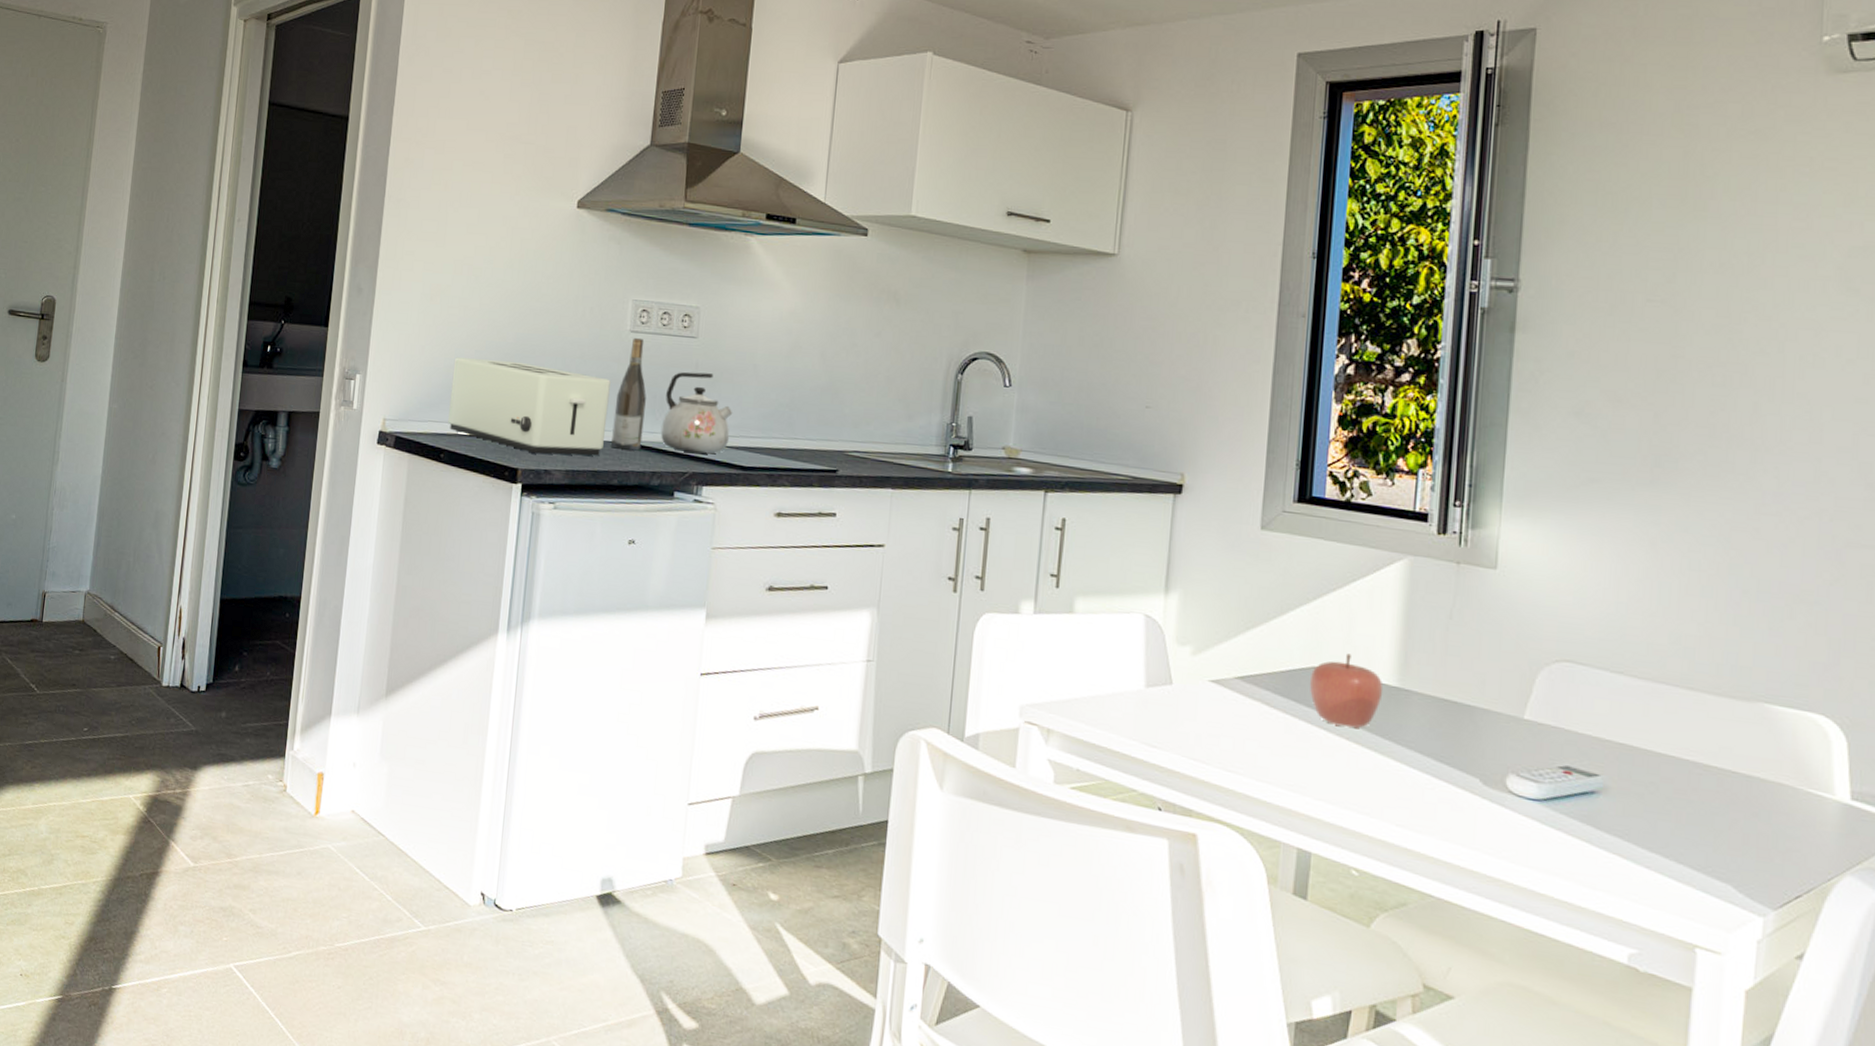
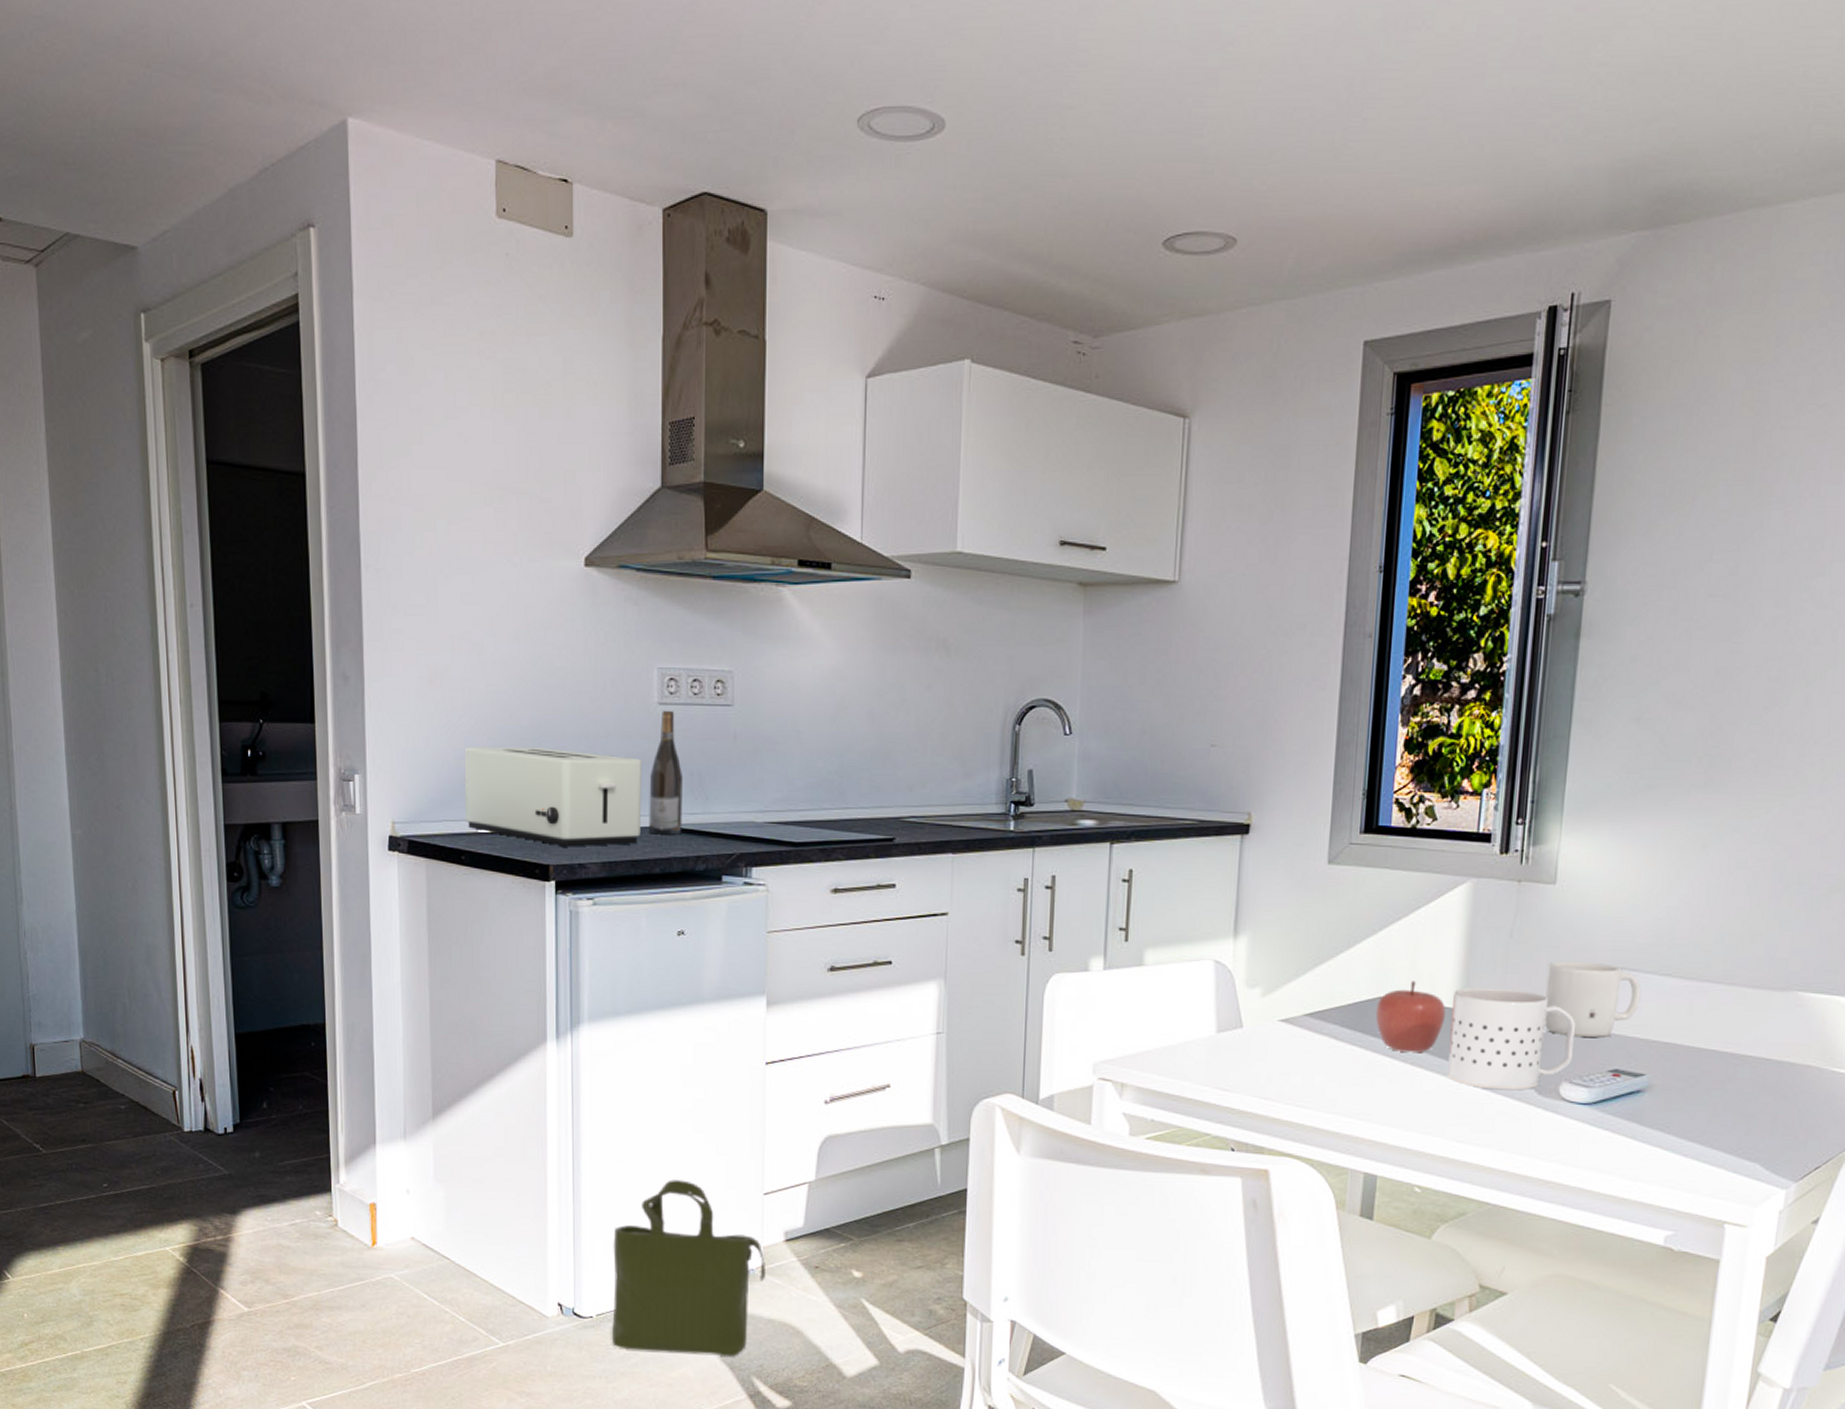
tote bag: none [529,780,684,968] -> present [612,1180,765,1356]
kettle: present [660,371,733,454] -> none [701,744,779,832]
mug: none [1385,666,1522,779] -> present [1447,987,1576,1091]
mug: none [1487,647,1592,731] -> present [1544,961,1641,1038]

